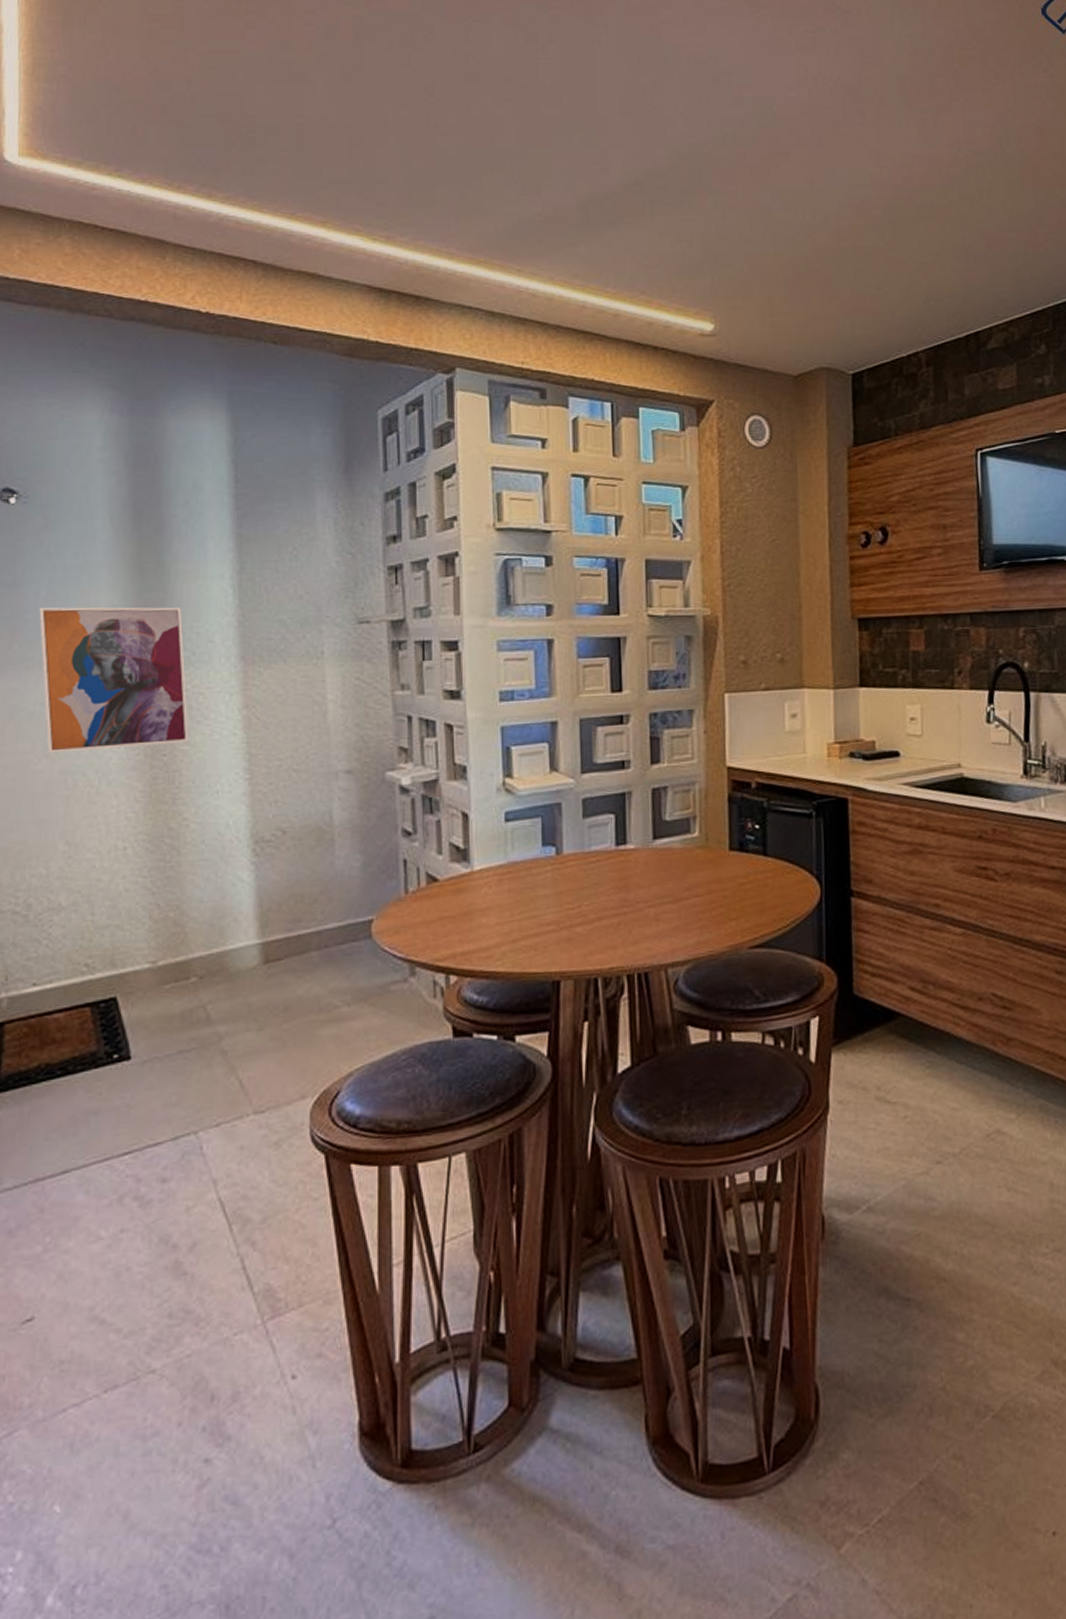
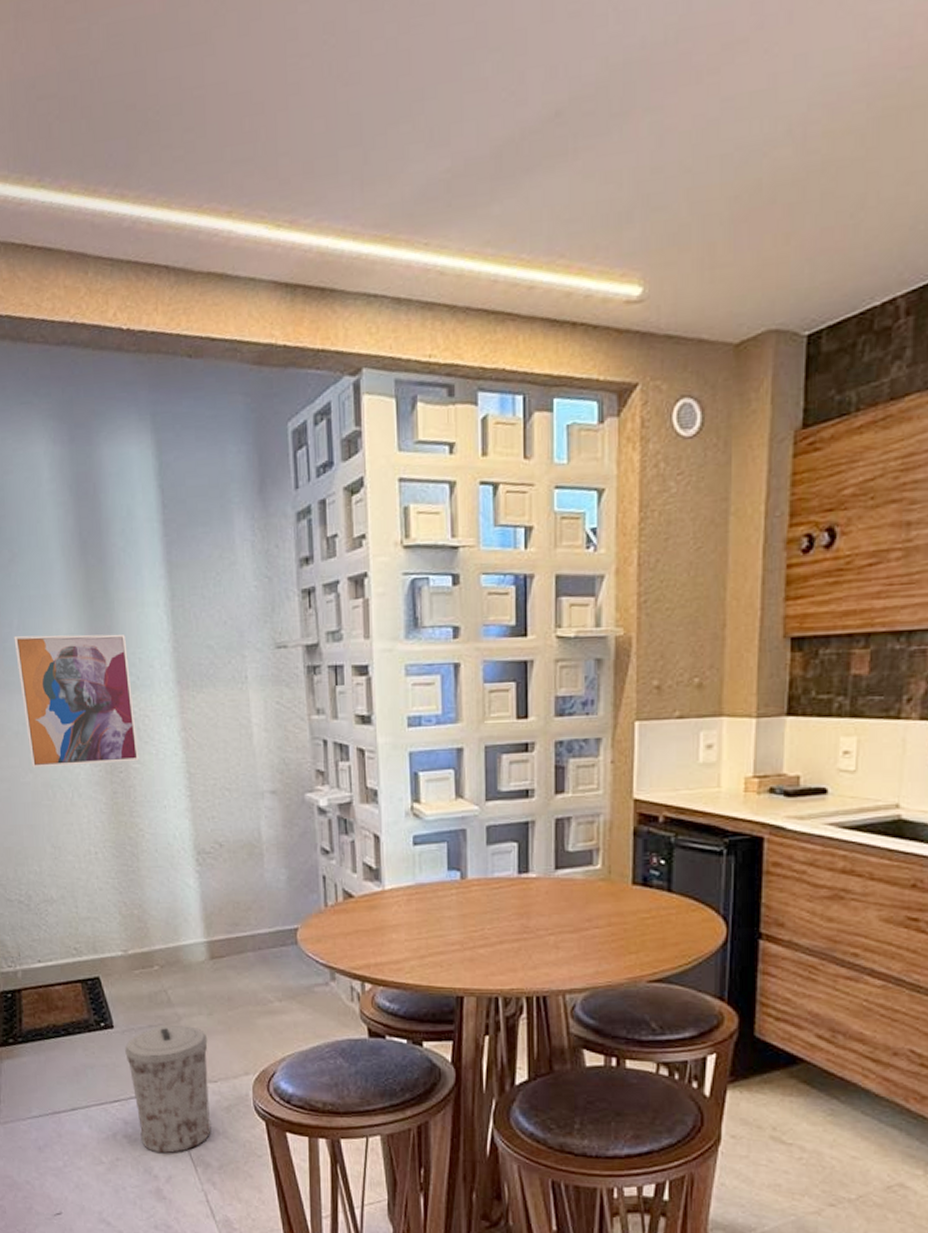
trash can: none [144,1046,255,1215] -> present [125,1026,211,1154]

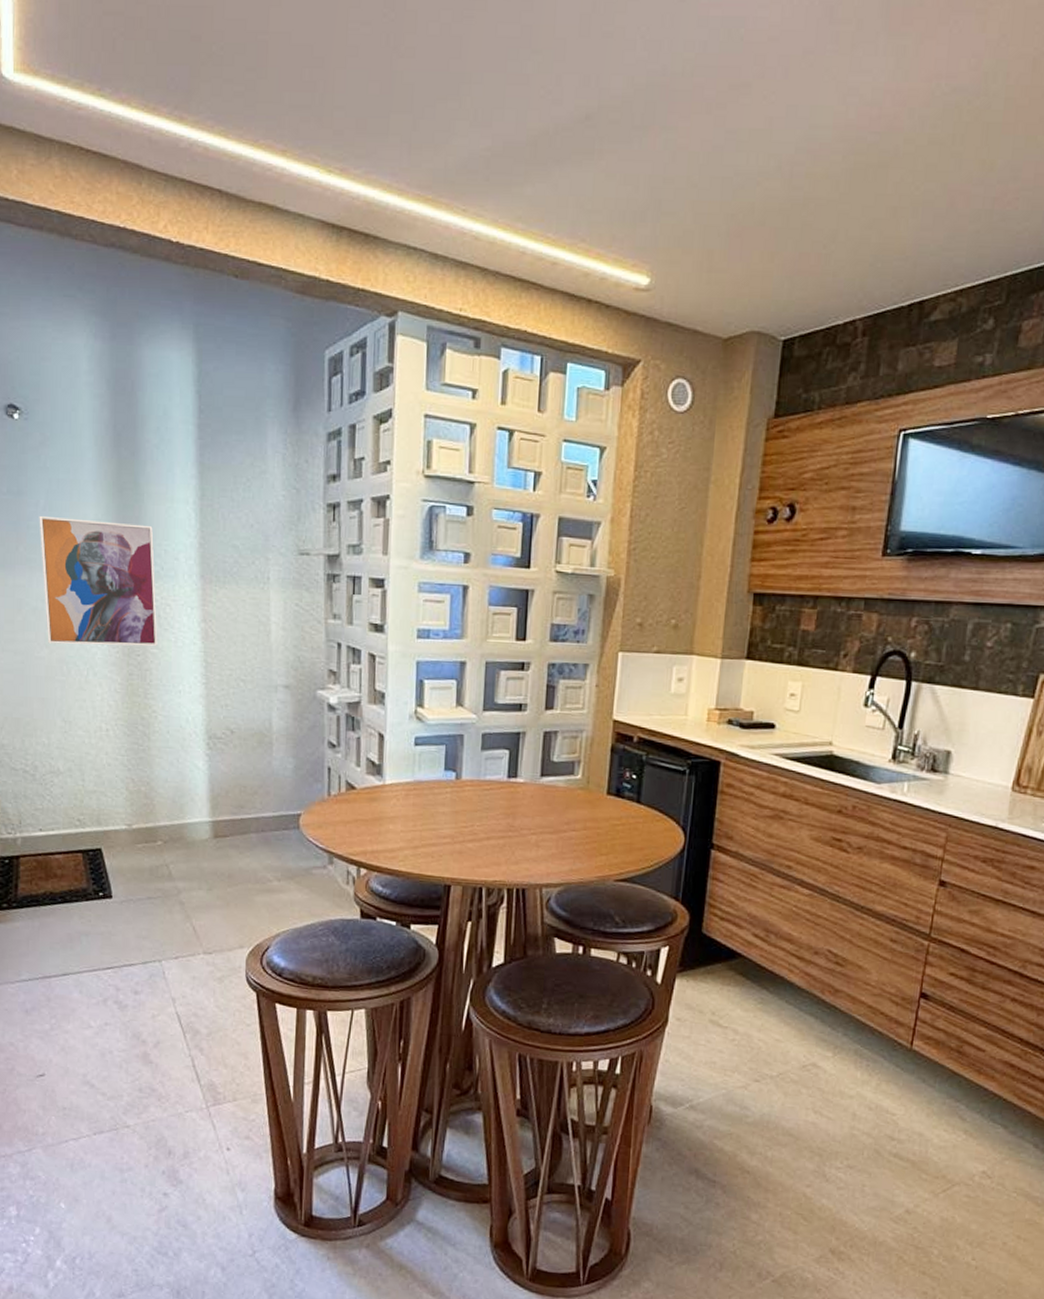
trash can: present [125,1026,211,1154] -> none [122,898,206,1020]

